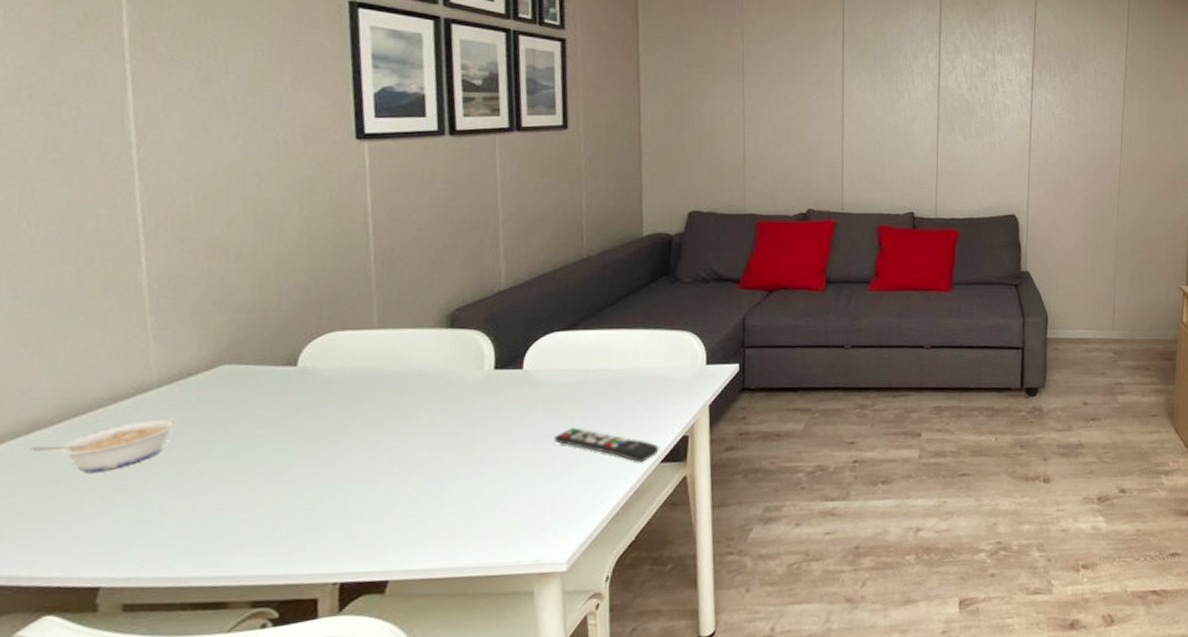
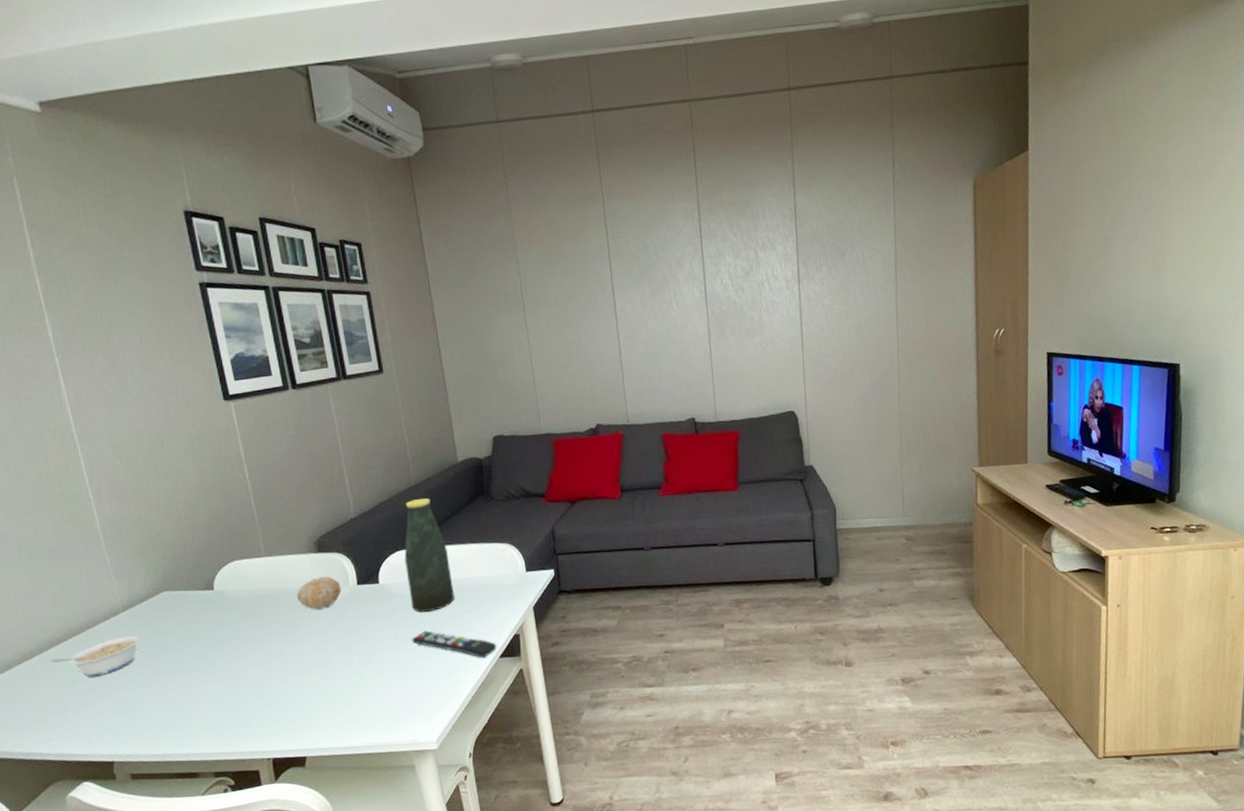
fruit: none [410,357,473,397] -> present [296,576,342,610]
bottle: none [559,274,616,405] -> present [404,498,455,612]

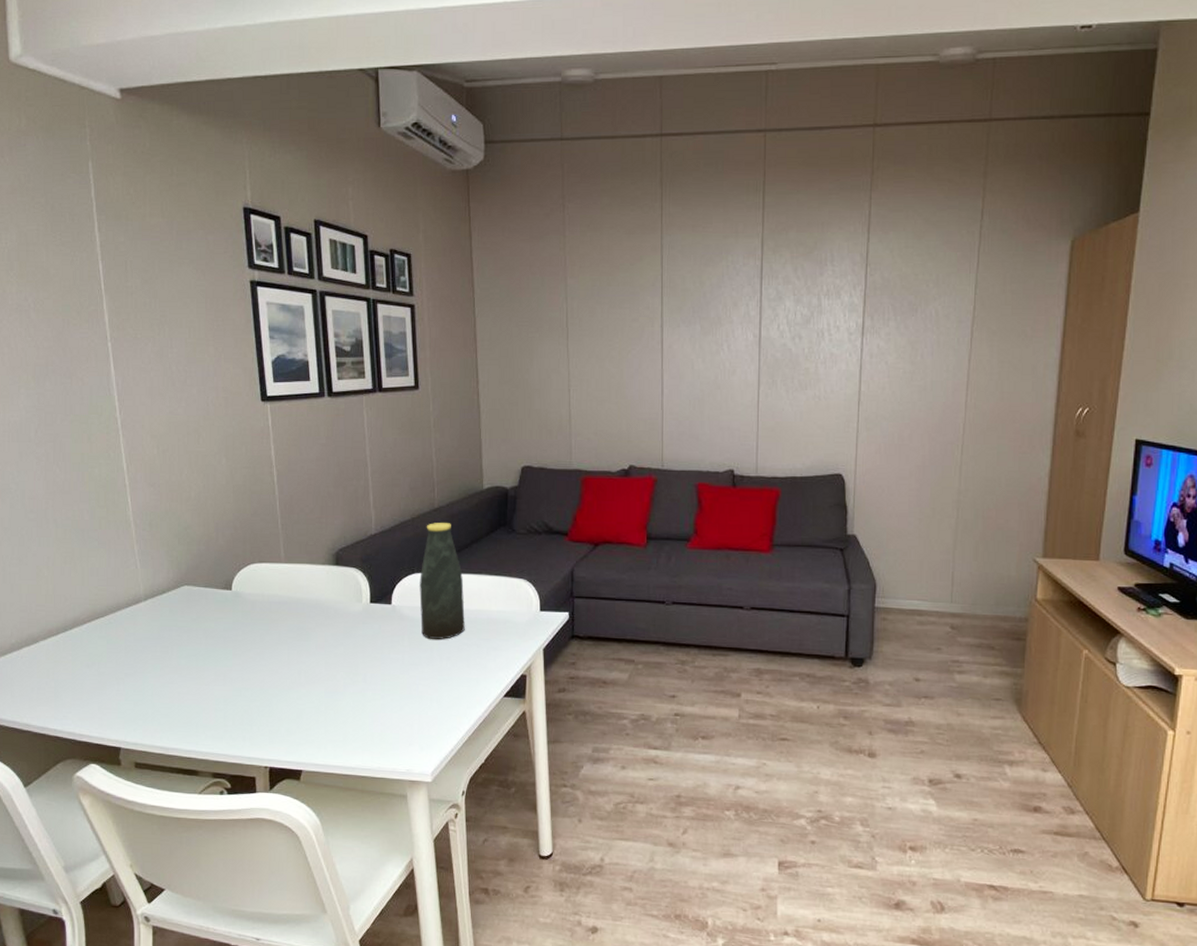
legume: present [51,635,142,677] -> none [74,625,159,662]
fruit: present [296,576,342,610] -> none [310,590,354,623]
remote control: present [412,630,497,659] -> none [418,659,502,696]

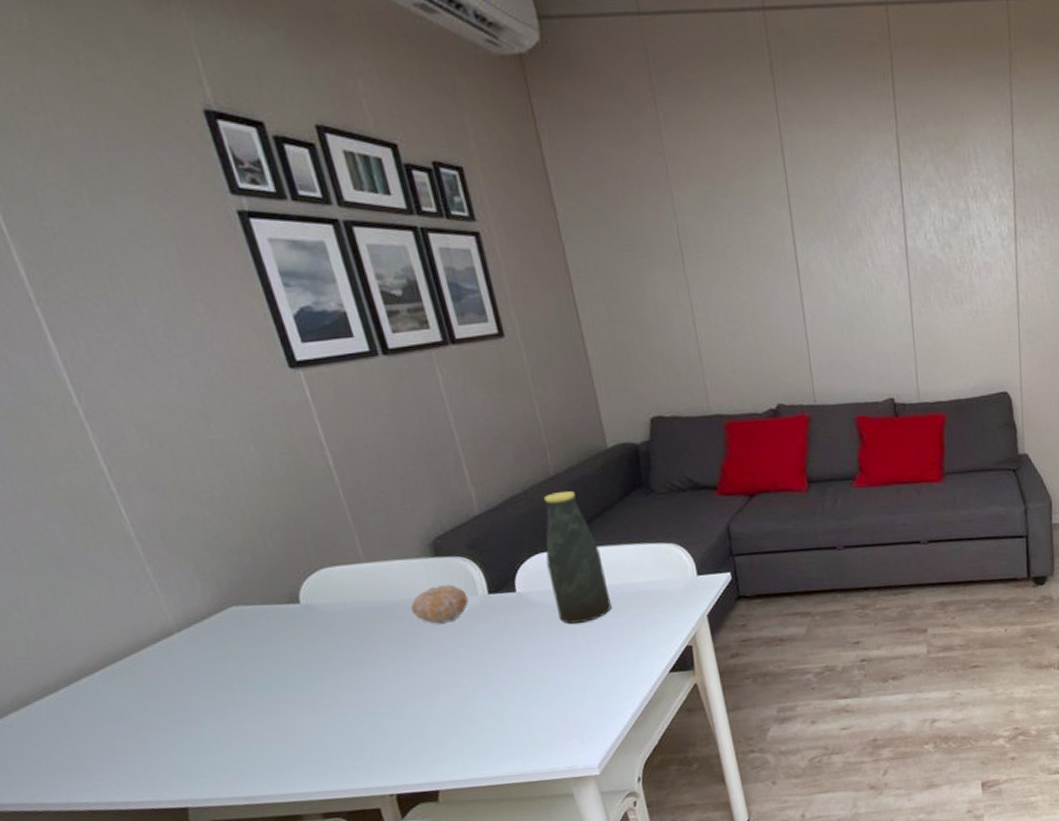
fruit: none [310,590,354,623] -> present [410,584,469,624]

